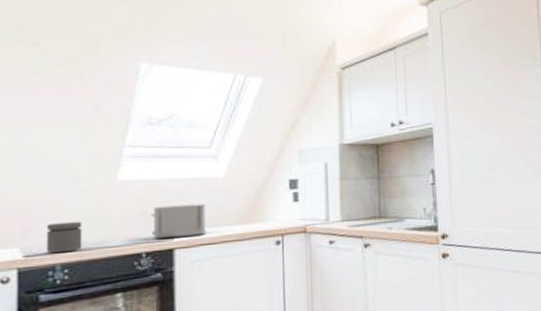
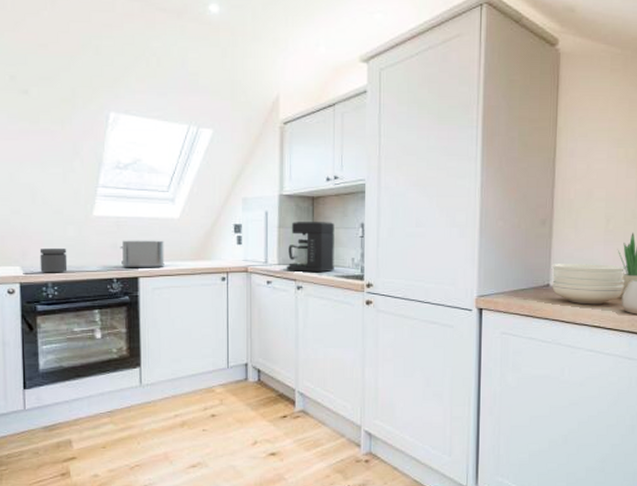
coffee maker: none [350,170,405,228] -> present [286,222,334,273]

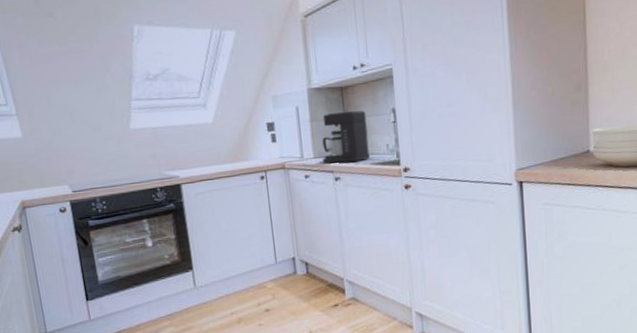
jar: present [39,249,68,273] -> none [84,164,113,189]
toaster: present [120,240,165,268] -> none [159,146,204,177]

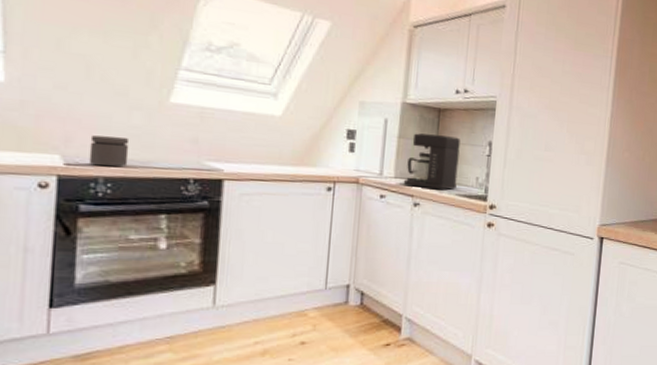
jar: none [84,164,113,189] -> present [88,135,130,167]

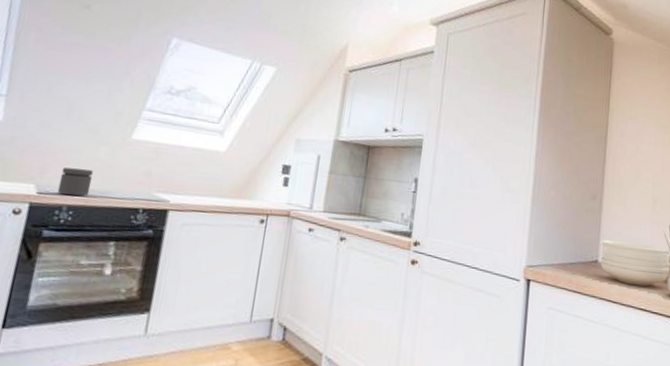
coffee maker: present [403,133,461,190] -> none [331,169,388,225]

